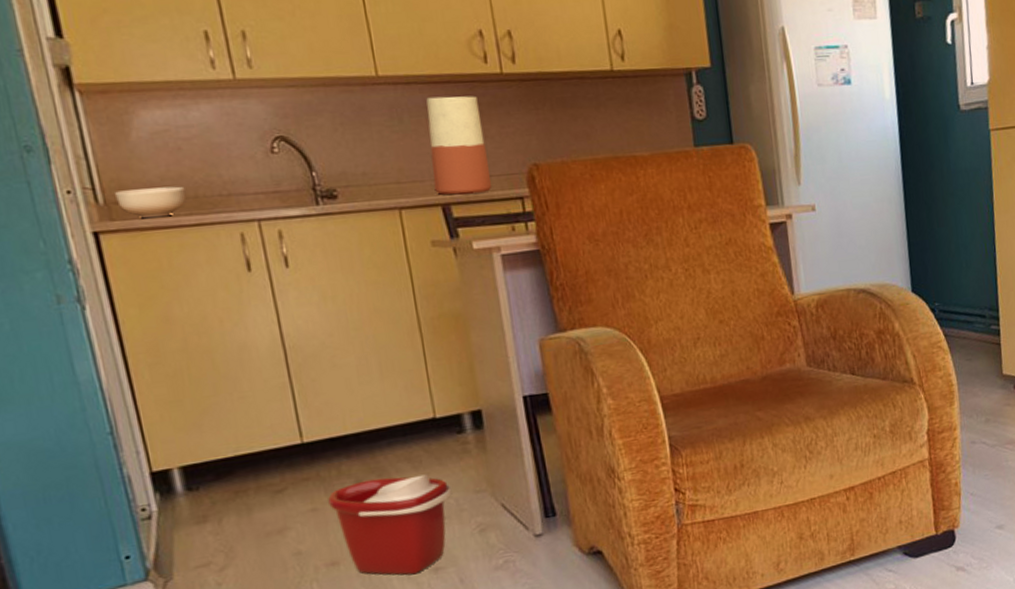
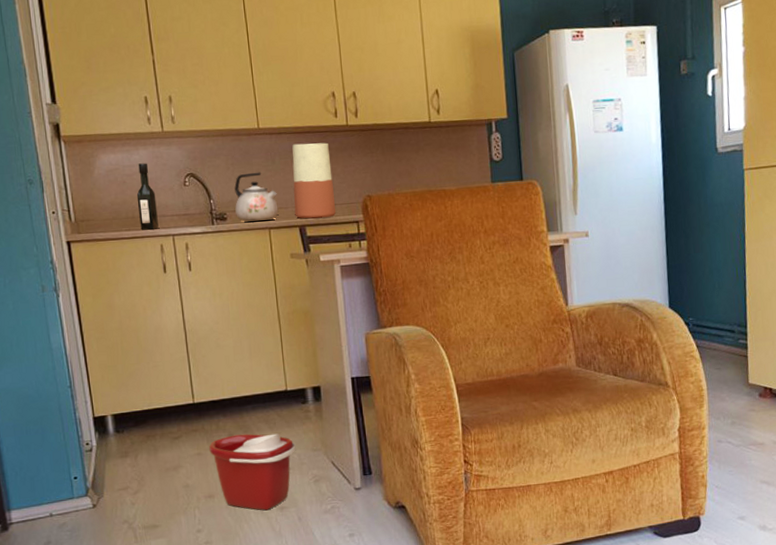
bowl: present [114,186,187,219] -> none [81,209,127,233]
bottle: none [199,122,236,215] -> present [136,163,159,231]
kettle: none [346,134,412,201] -> present [234,172,279,222]

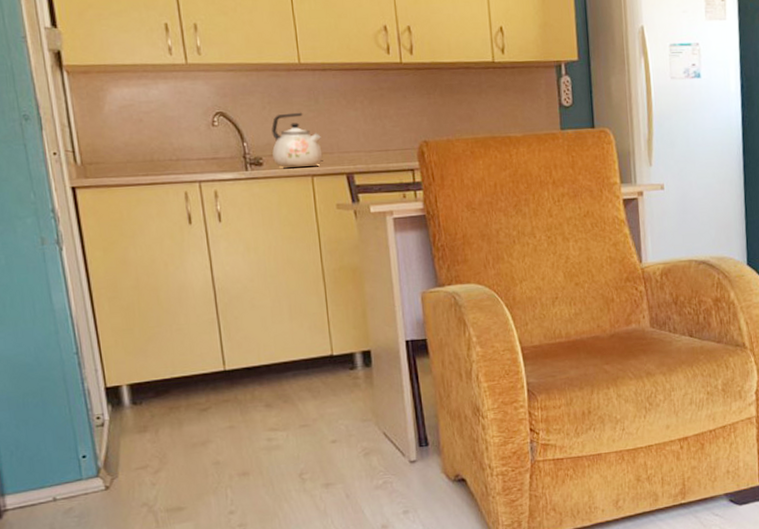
bottle: present [136,163,159,231] -> none [155,99,182,176]
bucket: present [209,433,296,511] -> none [243,402,343,488]
vase: present [292,142,336,219] -> none [338,81,388,166]

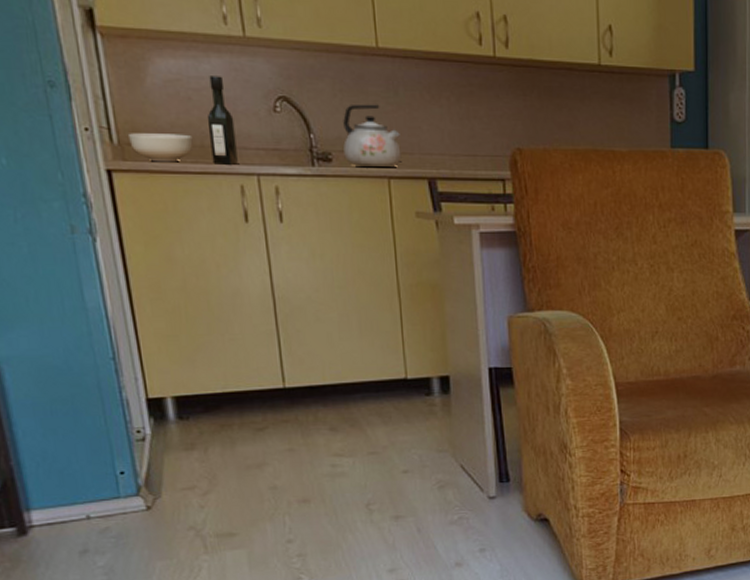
bowl: none [89,151,144,178] -> present [127,133,193,162]
bottle: none [155,99,182,176] -> present [207,76,238,166]

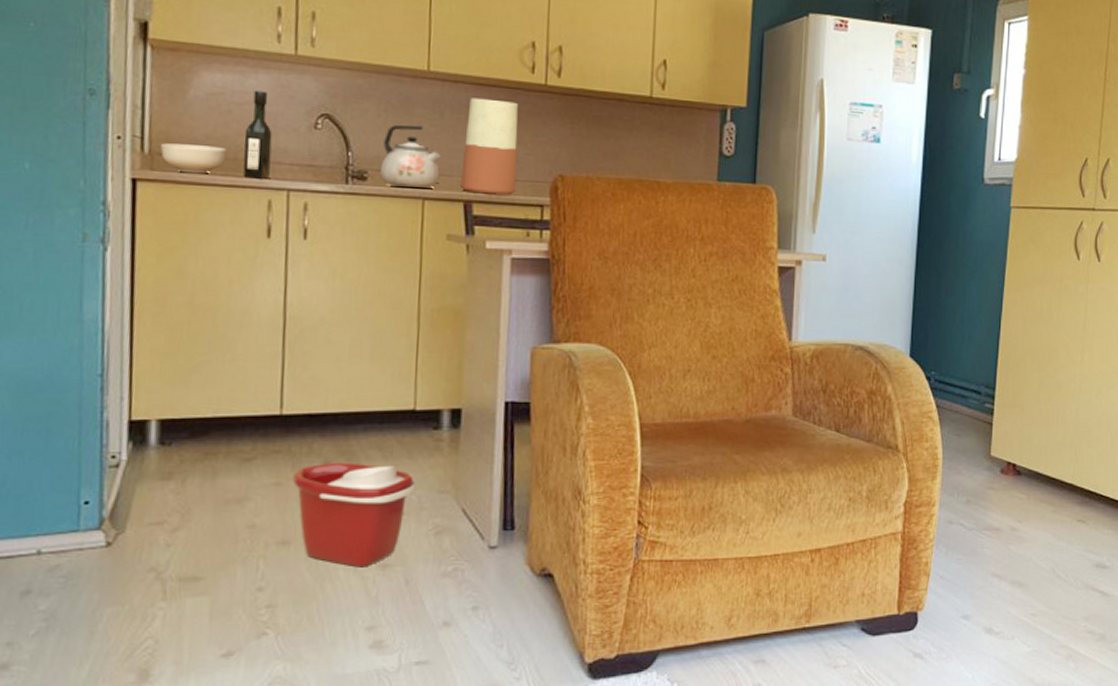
bucket: none [304,428,417,520] -> present [293,462,417,568]
vase: none [421,73,476,171] -> present [460,97,519,195]

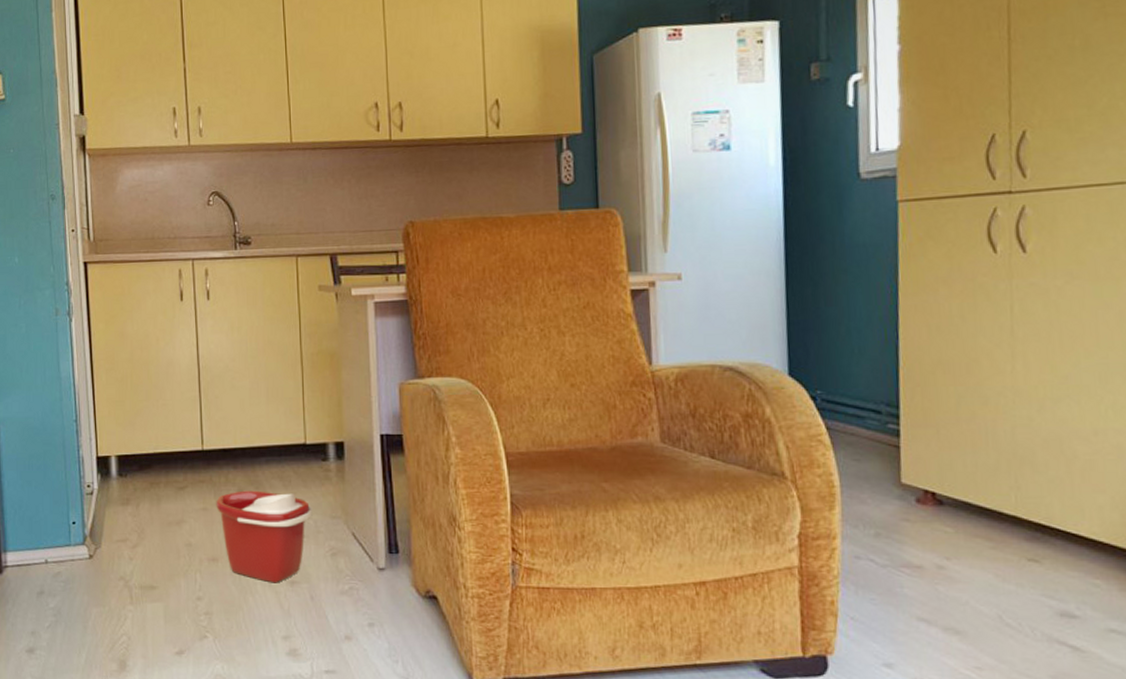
bowl: present [160,143,227,174] -> none [100,229,146,254]
bottle: present [243,91,272,180] -> none [157,179,178,254]
kettle: present [380,125,441,189] -> none [261,191,308,248]
vase: present [460,97,519,195] -> none [325,159,372,247]

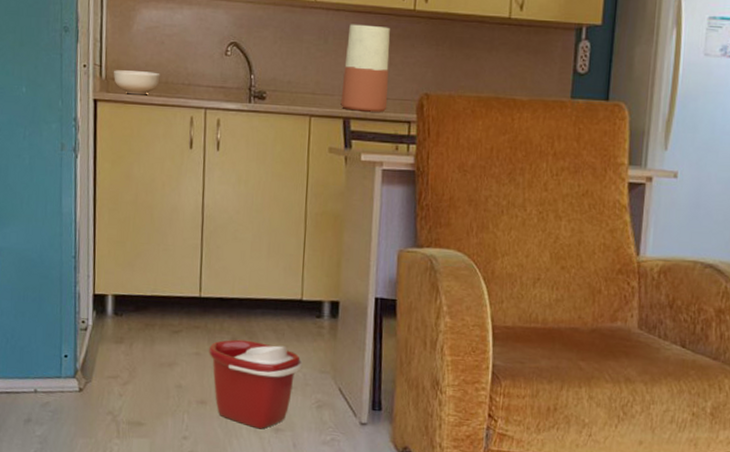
bowl: none [100,229,146,254] -> present [113,70,160,95]
vase: none [325,159,372,247] -> present [340,24,391,113]

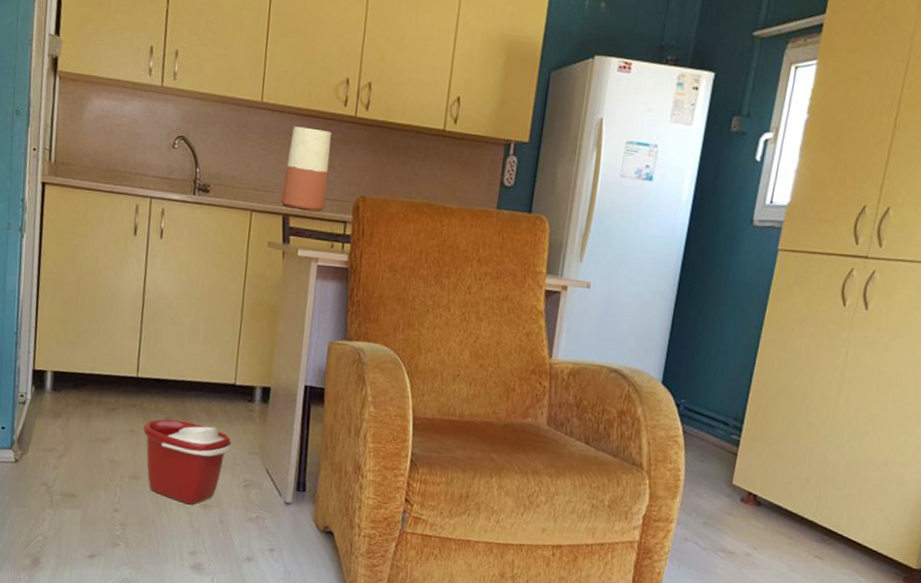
bowl: present [113,70,160,95] -> none [62,155,109,182]

